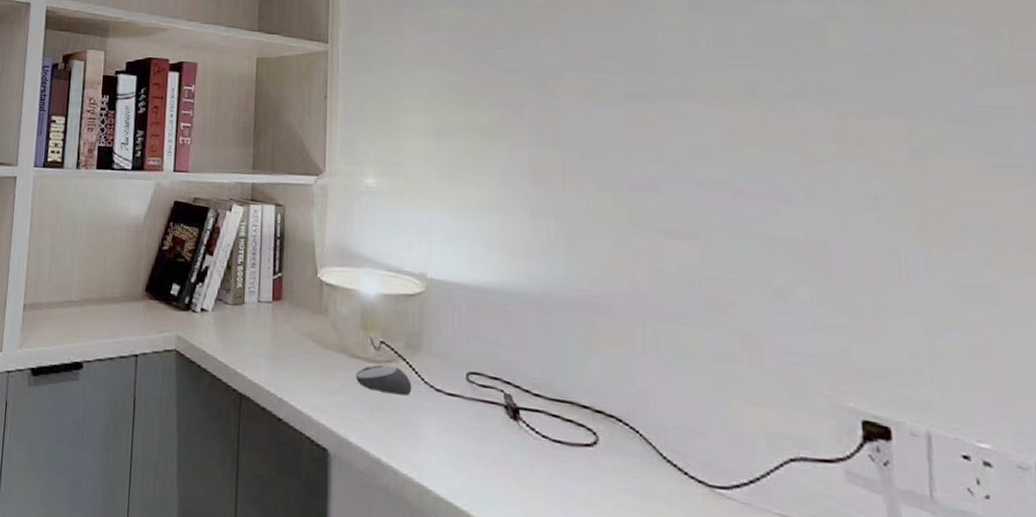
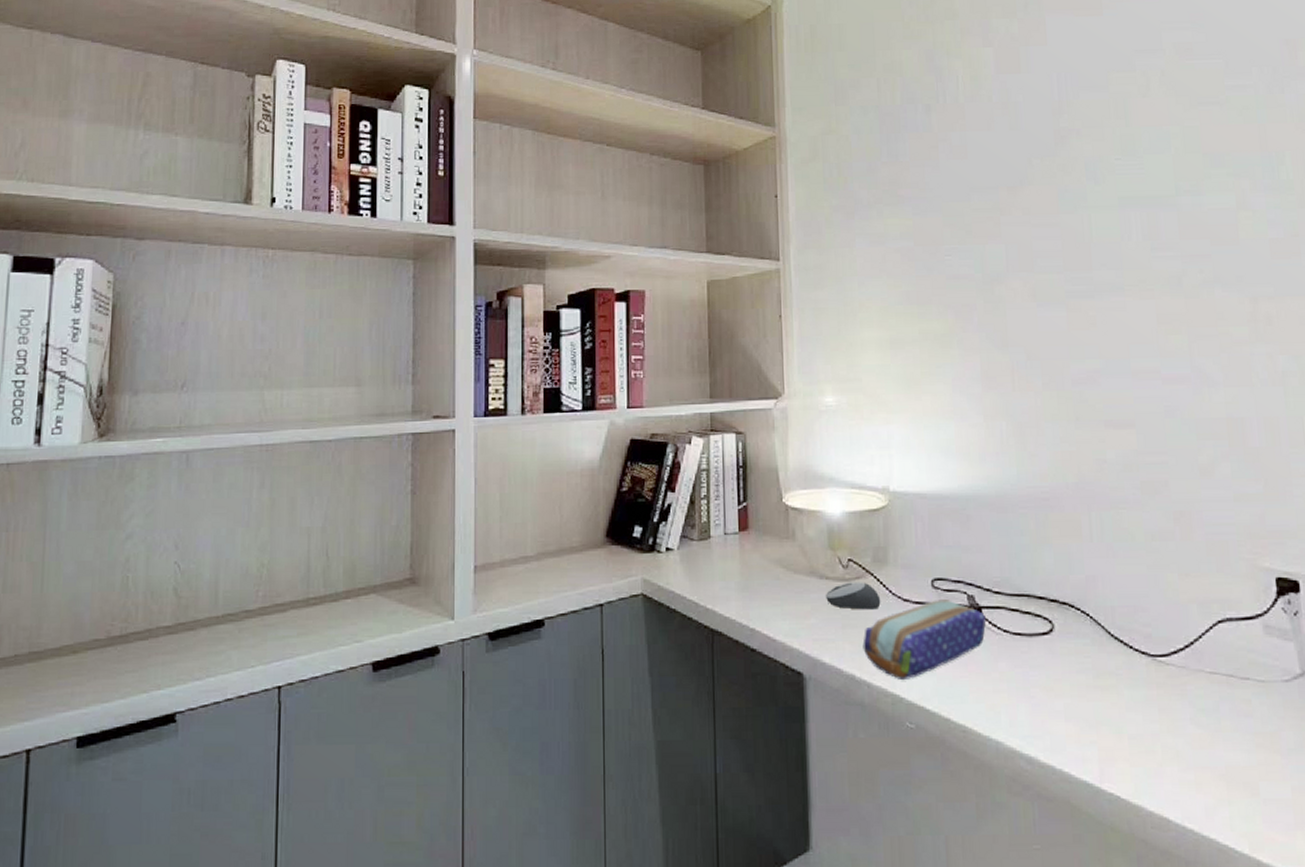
pencil case: none [391,394,523,472] -> present [862,600,986,679]

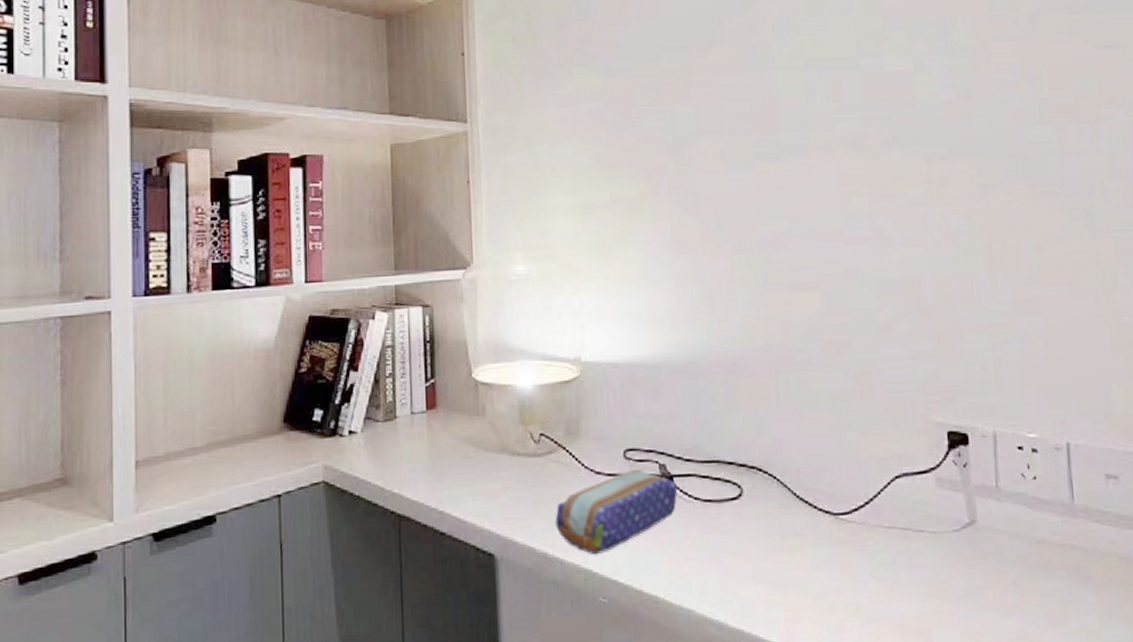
computer mouse: present [825,582,881,610] -> none [516,456,573,485]

